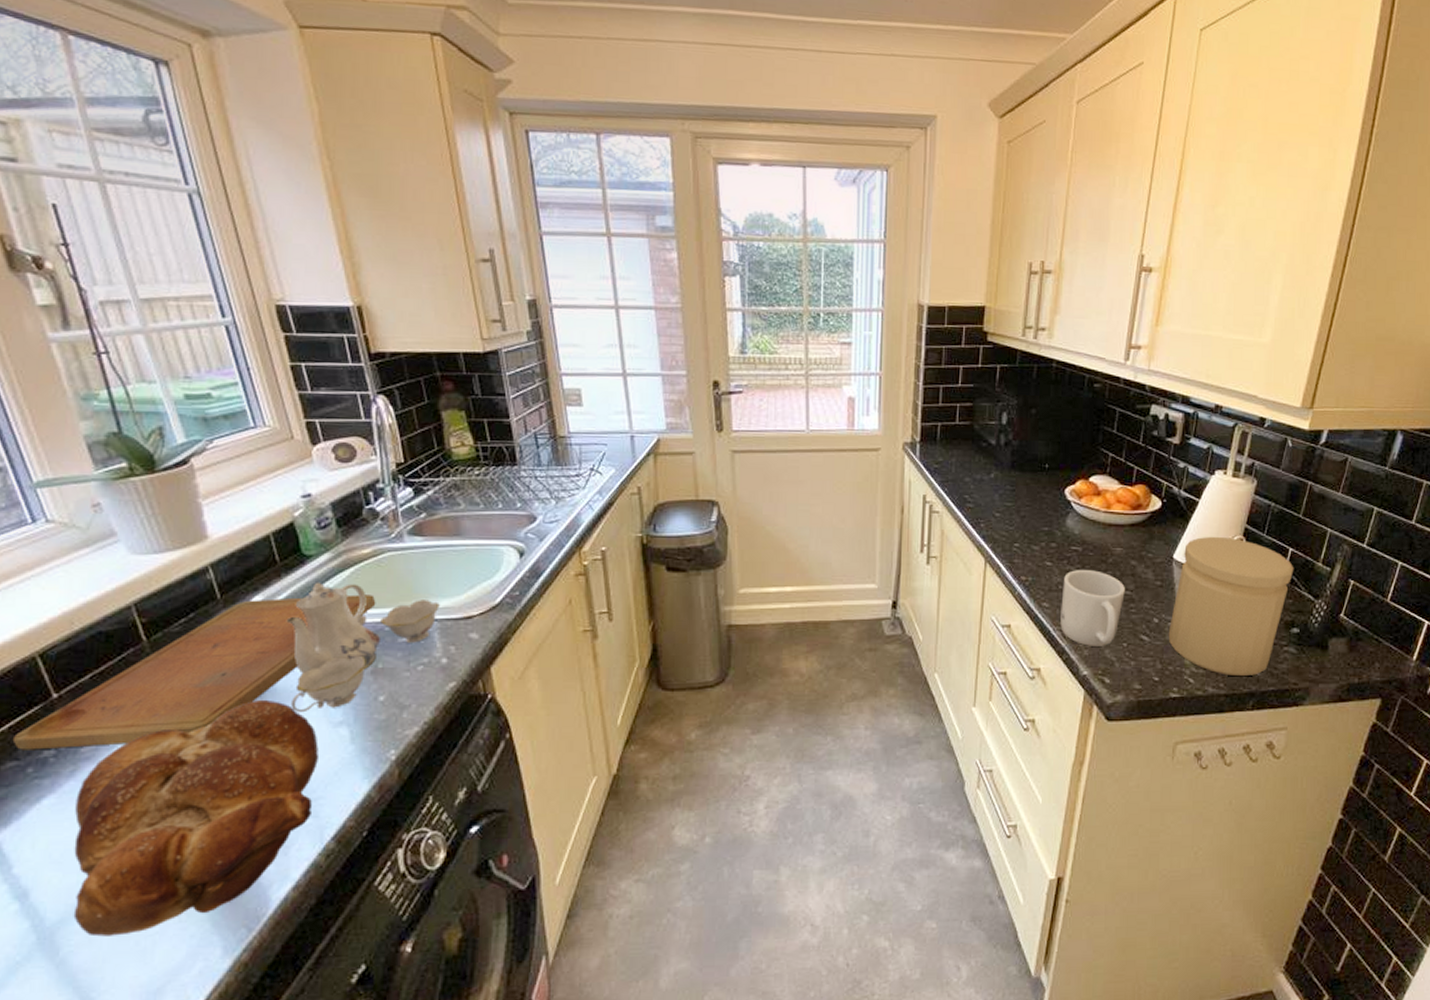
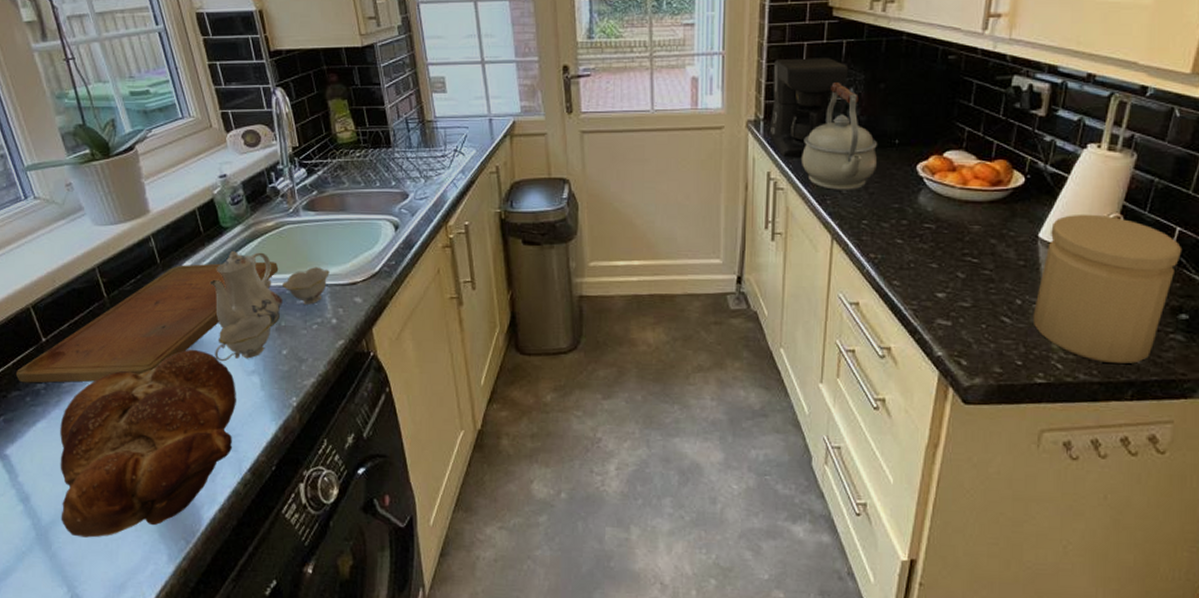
coffee maker: none [926,381,1002,481] -> present [770,58,849,158]
kettle: none [955,407,1028,514] -> present [800,82,877,190]
mug: present [1060,569,1125,646] -> none [912,247,984,327]

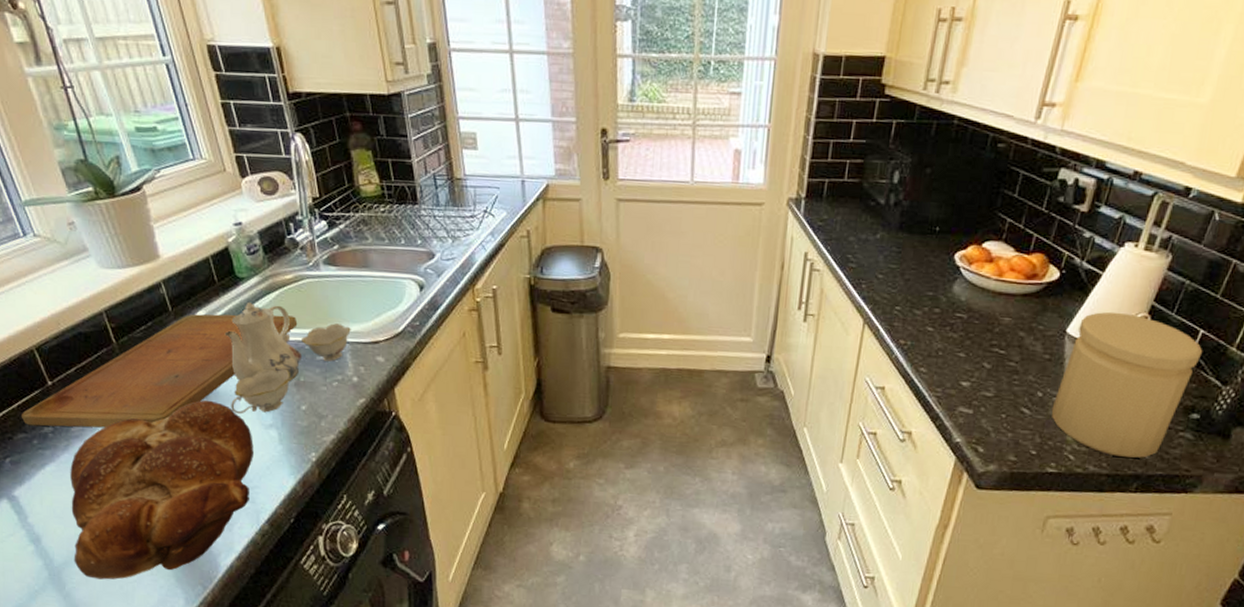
coffee maker: present [770,58,849,158] -> none [810,136,896,240]
kettle: present [800,82,877,190] -> none [839,164,918,276]

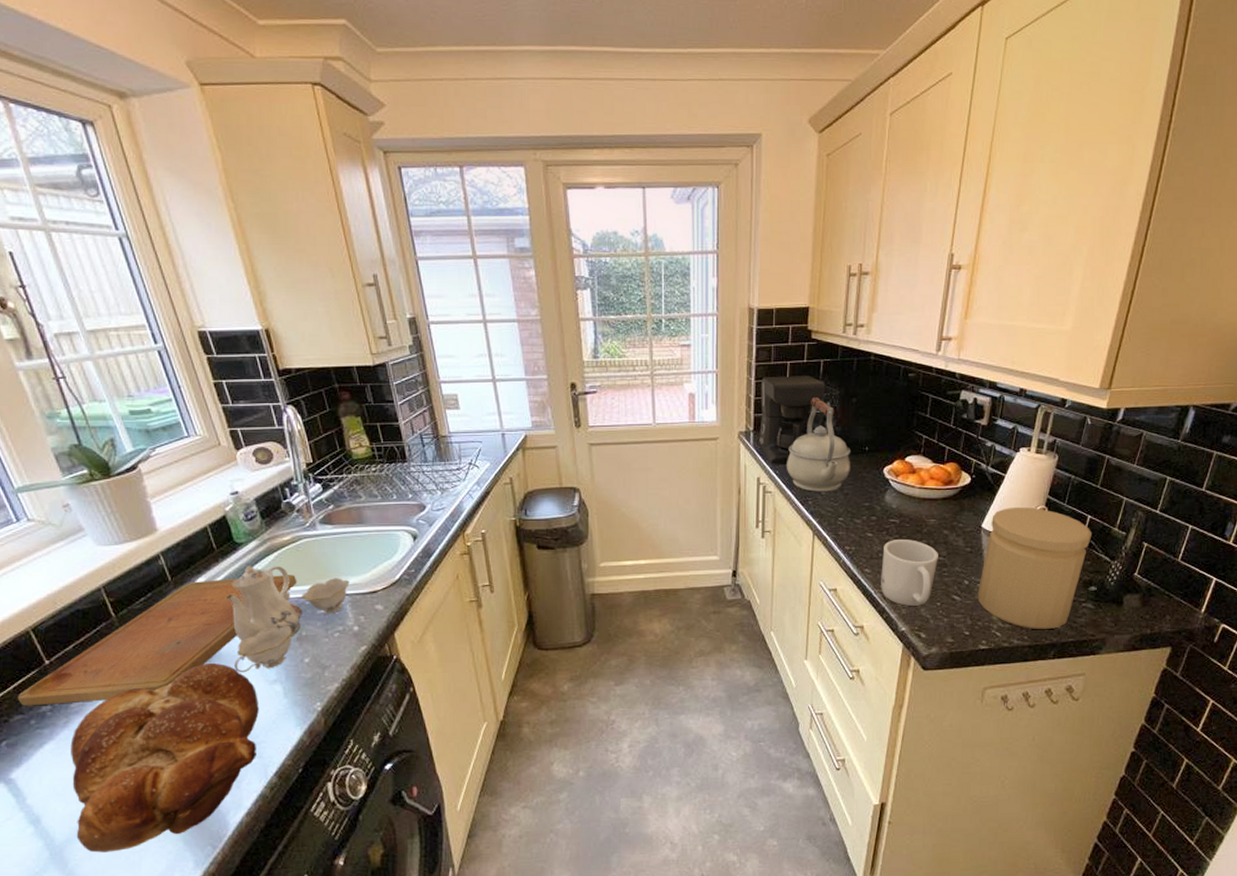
coffee maker: none [810,136,896,240] -> present [759,376,826,464]
kettle: none [839,164,918,276] -> present [786,397,850,492]
mug: none [936,336,1010,416] -> present [881,538,938,606]

